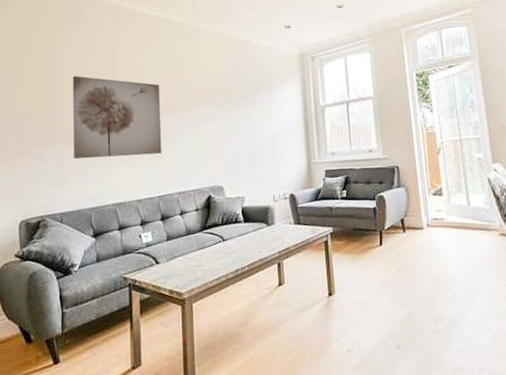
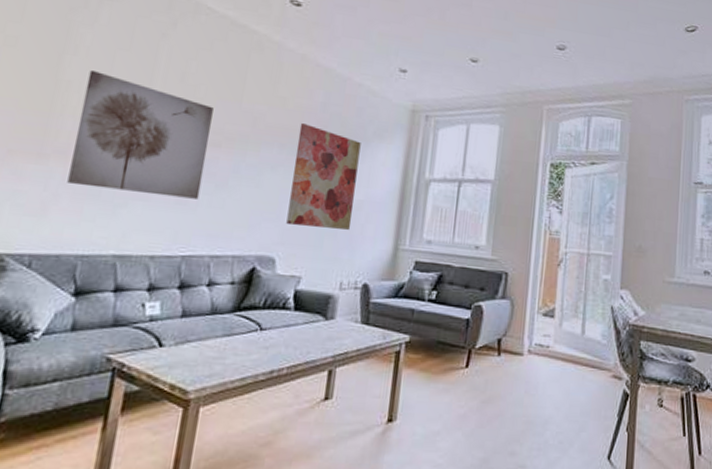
wall art: none [221,82,273,159] -> present [286,123,361,230]

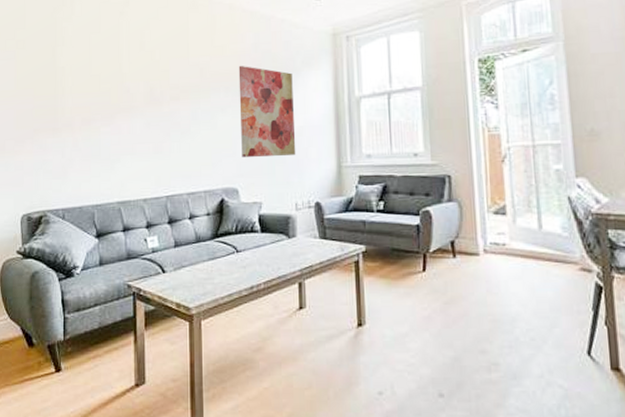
wall art: present [67,70,214,199] -> none [75,55,170,150]

